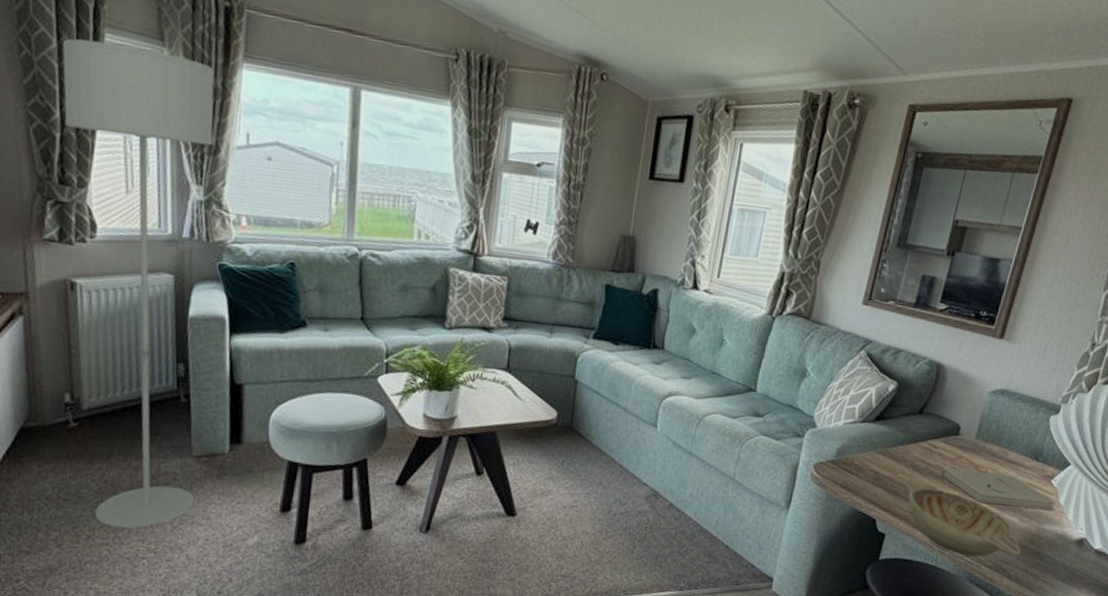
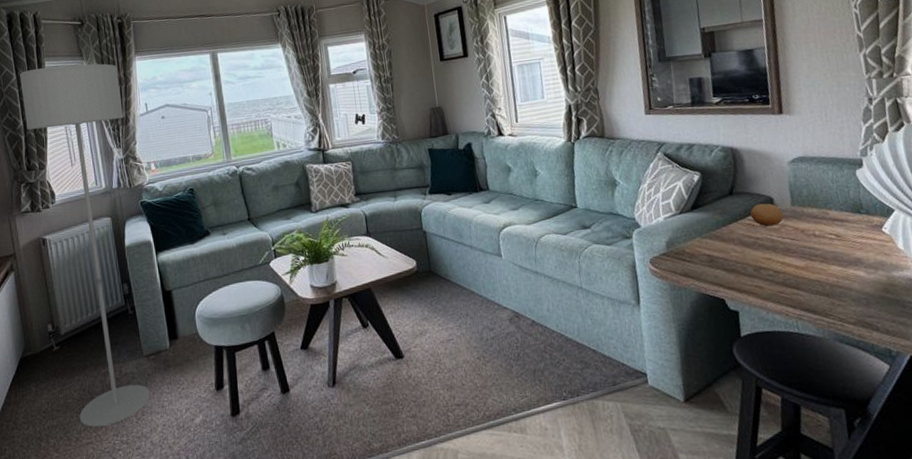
decorative bowl: present [905,482,1021,557] -> none [740,257,880,317]
fruit: none [931,429,965,456] -> present [750,203,784,227]
book: present [941,468,1057,511] -> none [770,232,896,264]

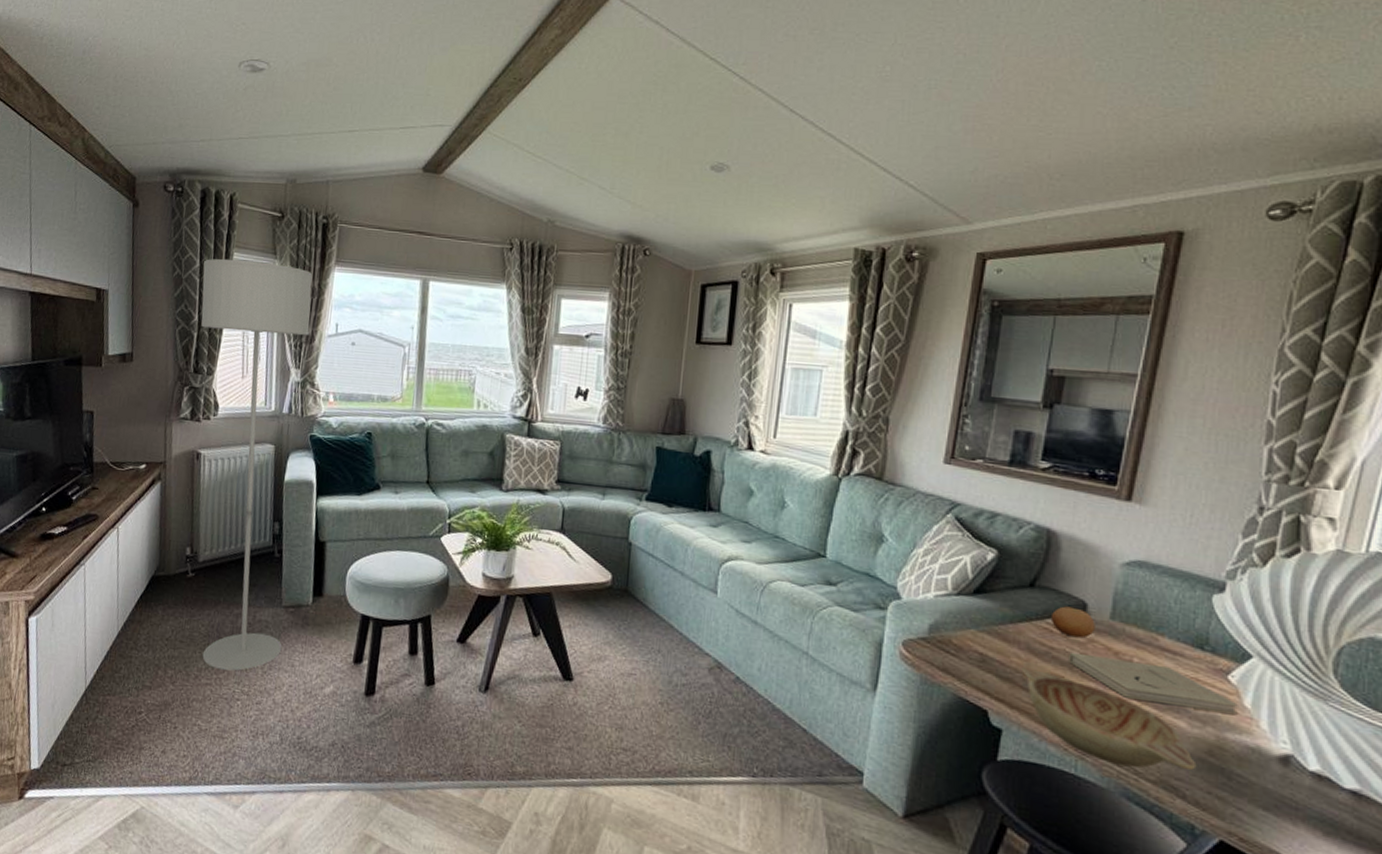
decorative bowl: none [740,257,880,317] -> present [1021,668,1197,770]
book: none [770,232,896,264] -> present [1069,653,1240,716]

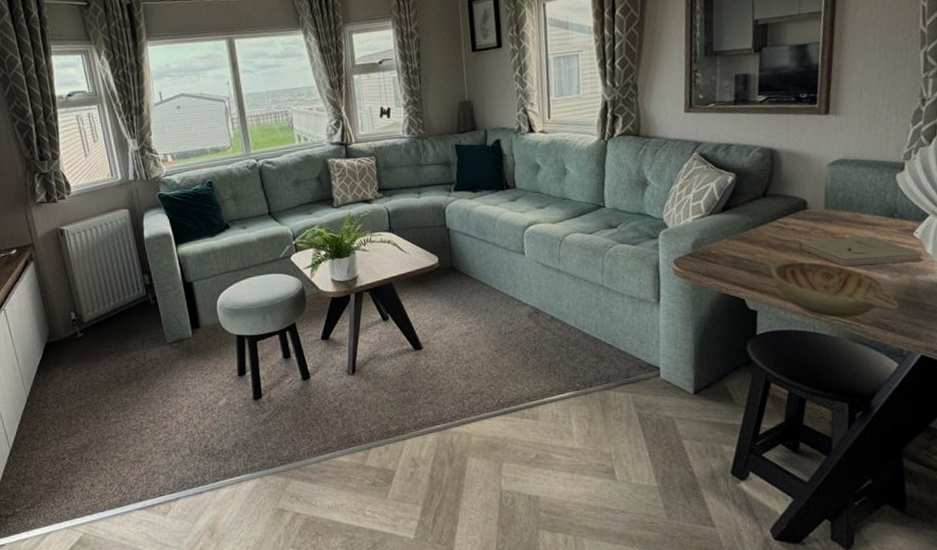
floor lamp: present [201,258,313,671] -> none [25,48,175,407]
fruit: present [1050,606,1095,639] -> none [781,206,815,229]

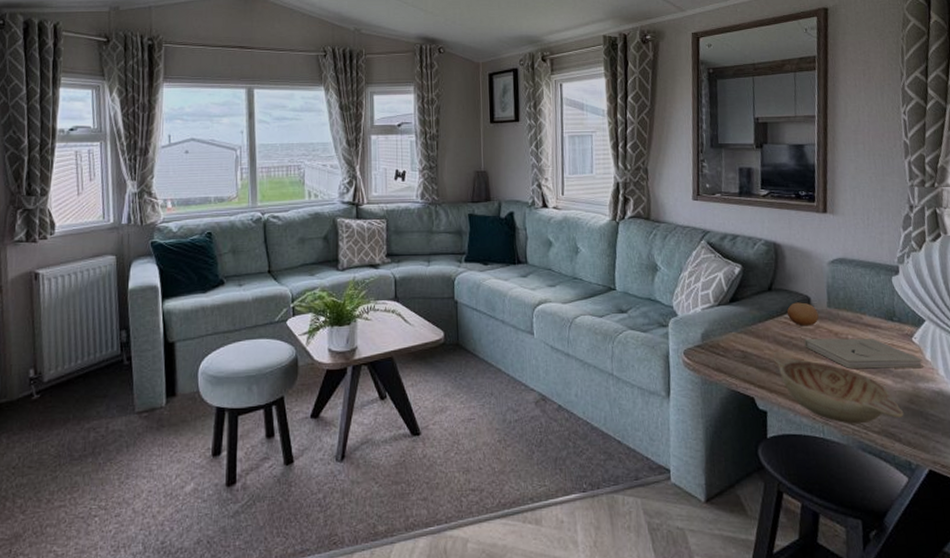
fruit: none [781,206,815,229] -> present [787,302,819,327]

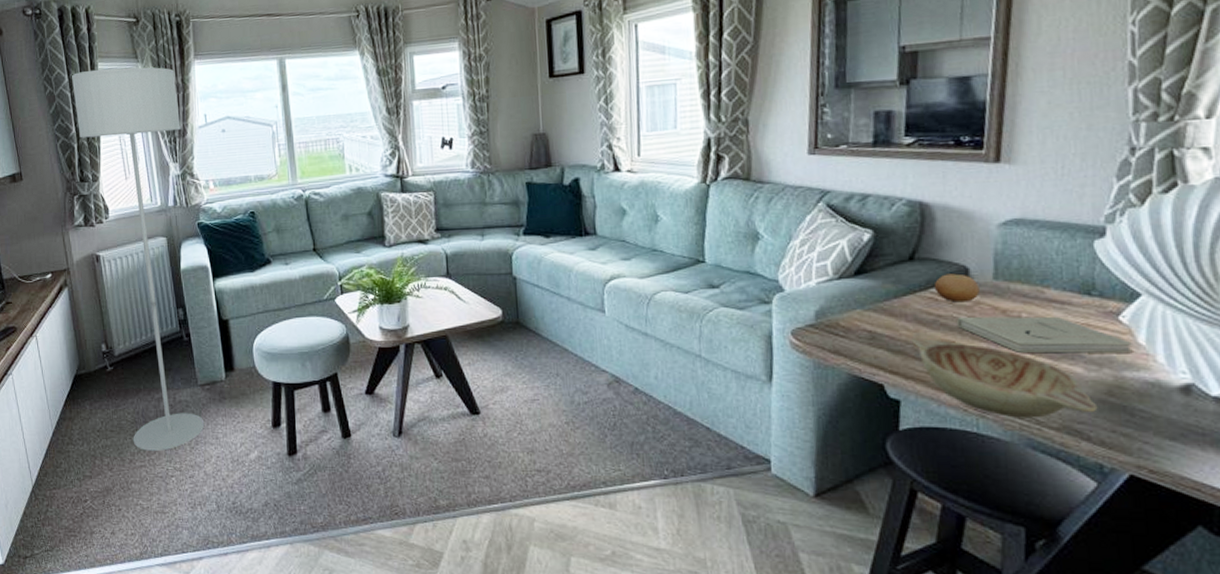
floor lamp: none [30,83,143,488] -> present [72,67,205,451]

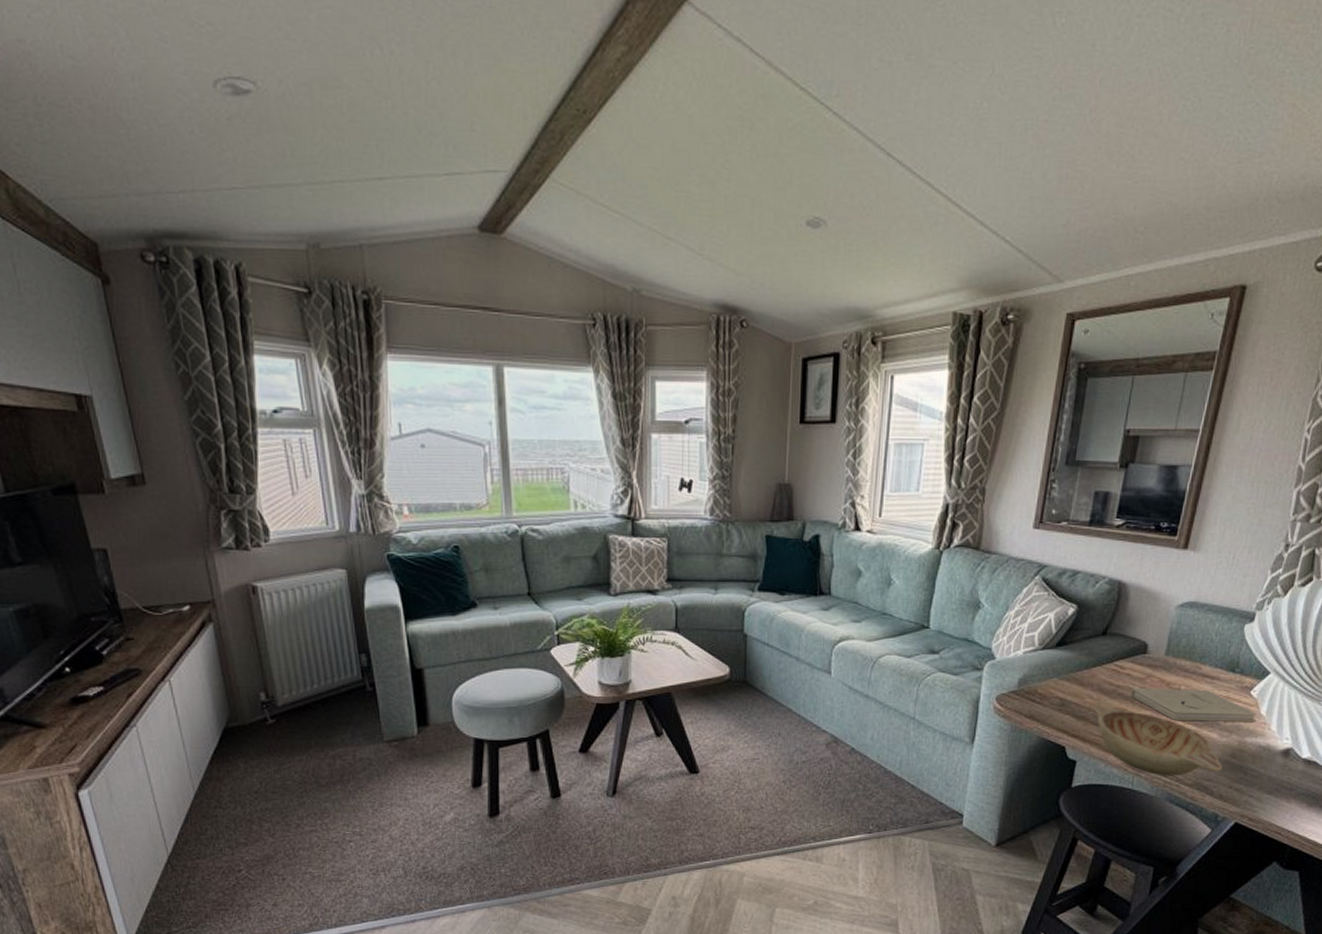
floor lamp: present [72,67,205,451] -> none [216,349,391,814]
fruit: present [934,273,980,303] -> none [1118,649,1153,675]

